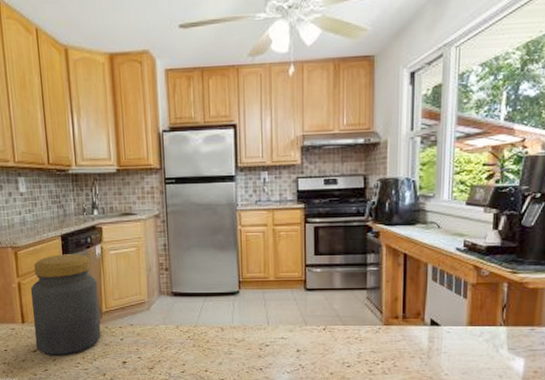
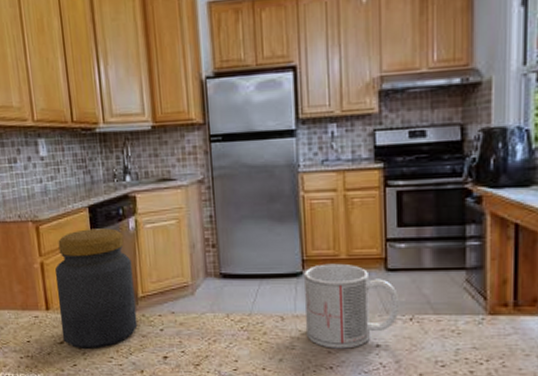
mug: none [240,284,316,353] -> present [304,263,400,349]

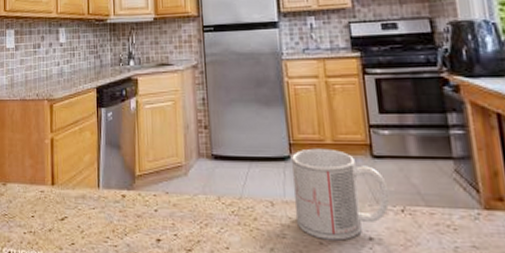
jar: present [54,228,138,350] -> none [62,108,134,228]

